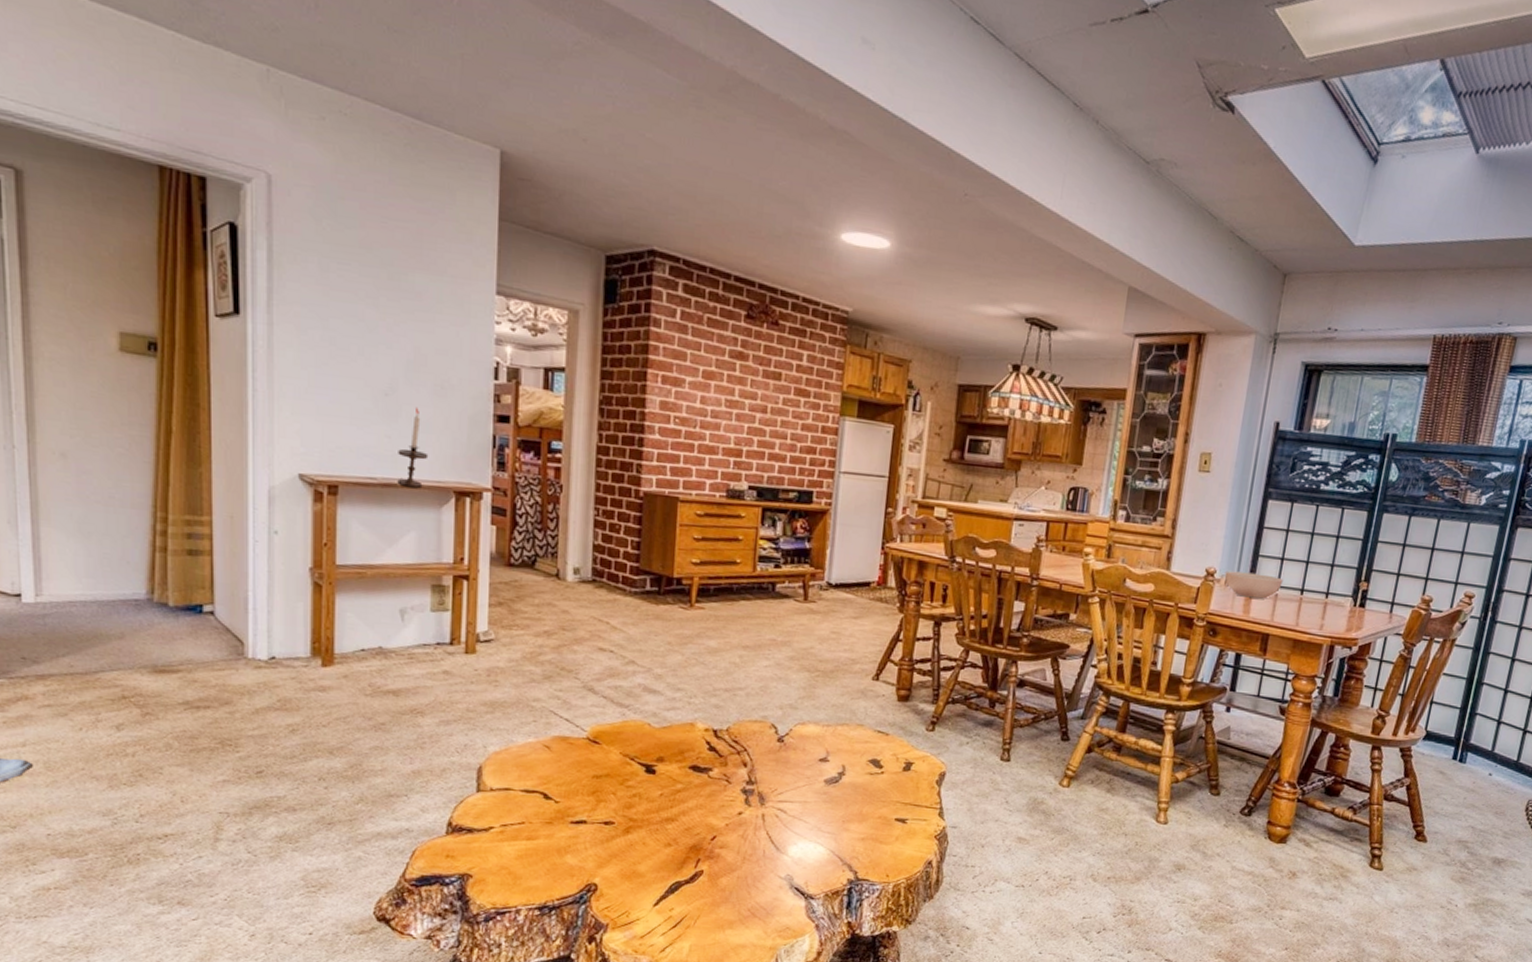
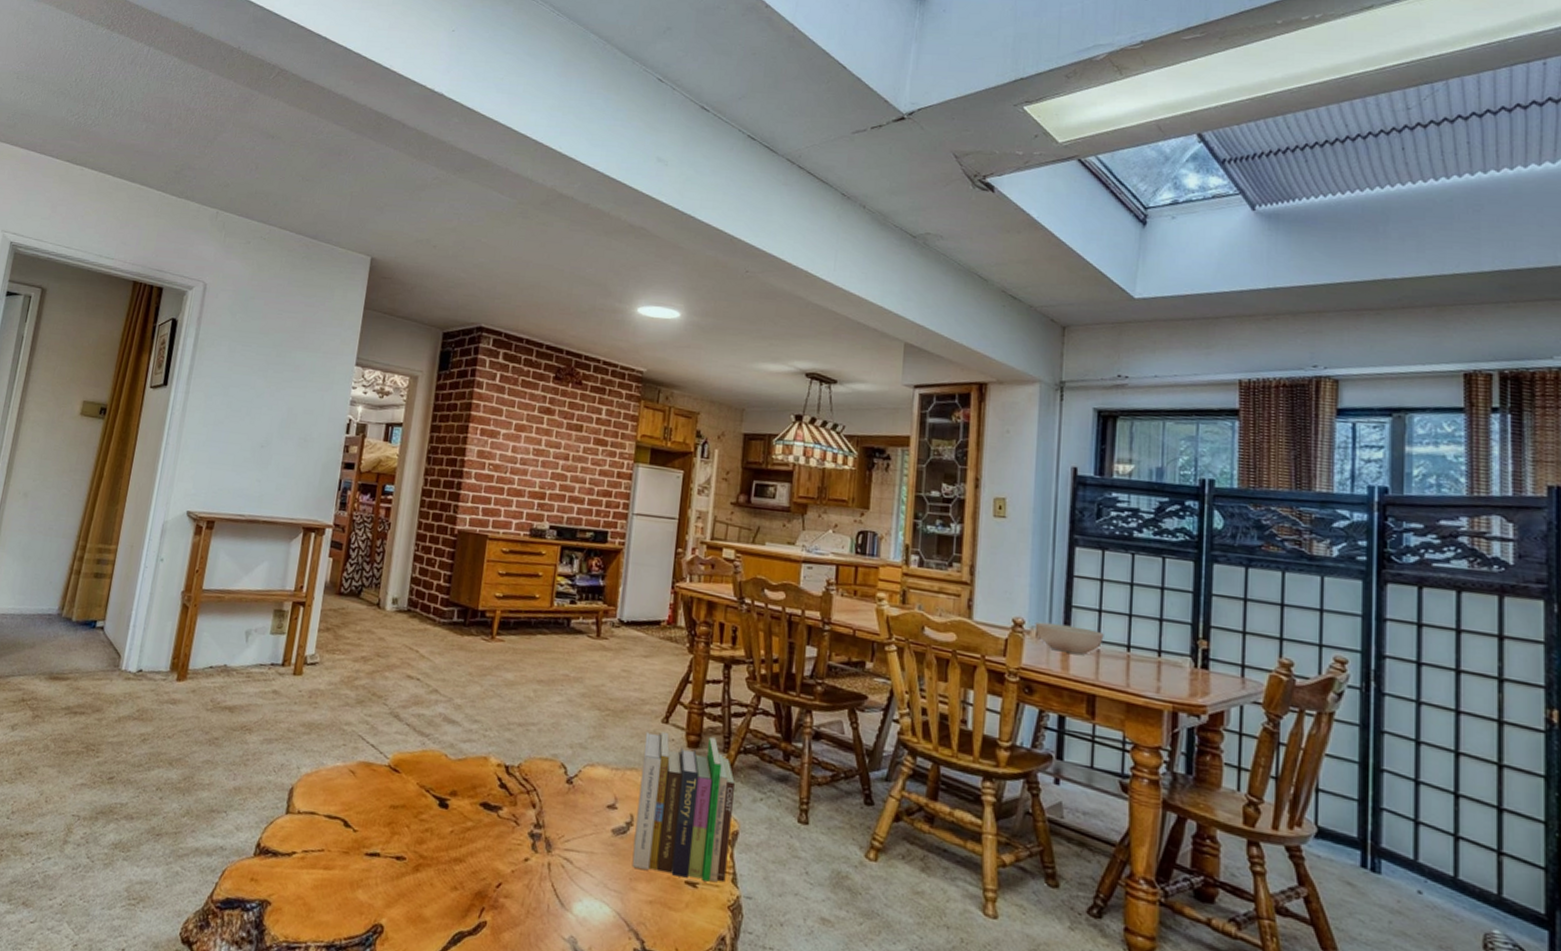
candlestick: present [397,406,429,489] -> none [260,456,287,525]
books: none [844,688,943,817] -> present [632,731,735,883]

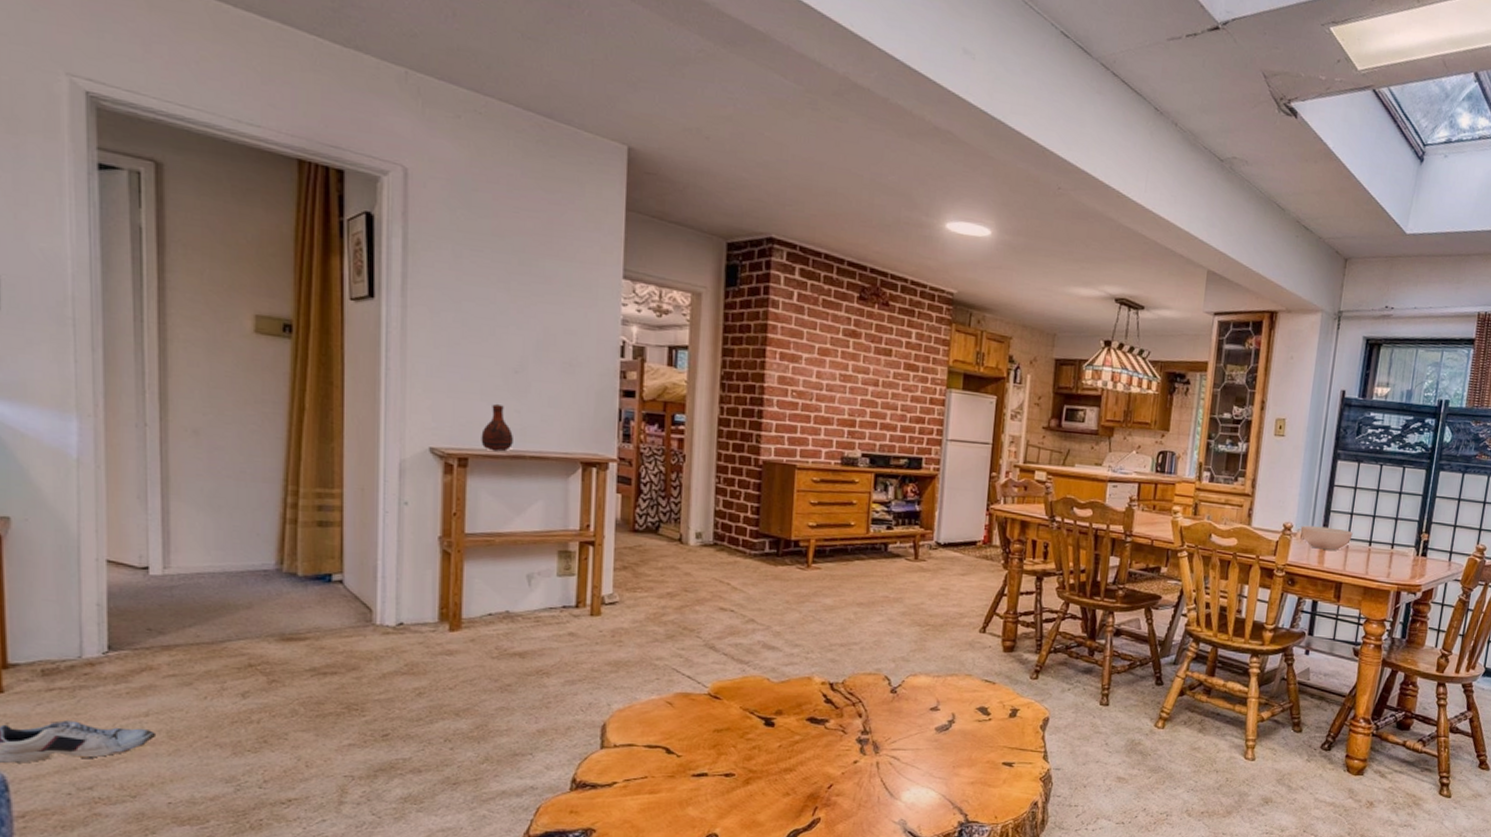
vase: none [226,473,252,517] -> present [481,403,513,452]
books: present [632,731,735,883] -> none [954,640,1046,761]

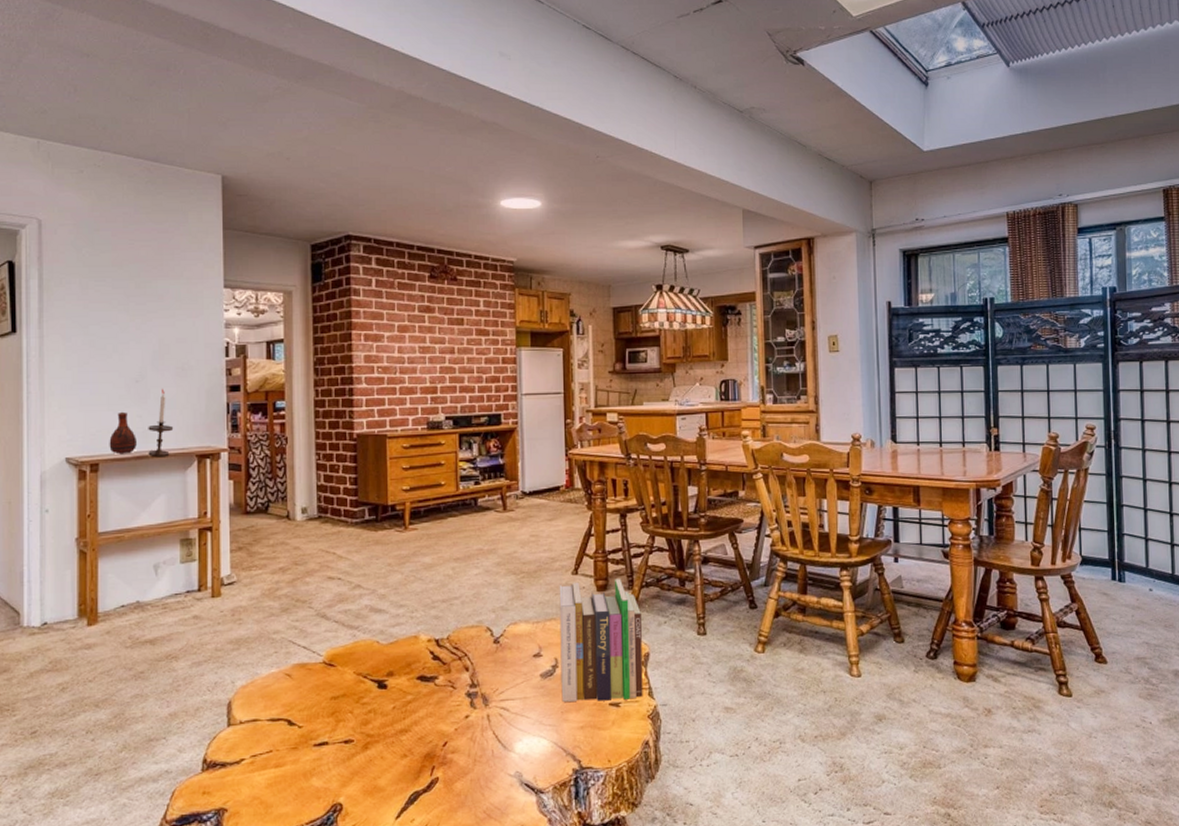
candlestick: none [526,383,557,460] -> present [148,388,174,458]
books: none [954,640,1046,761] -> present [559,578,643,702]
bowl: present [1300,525,1353,551] -> none [869,433,922,456]

